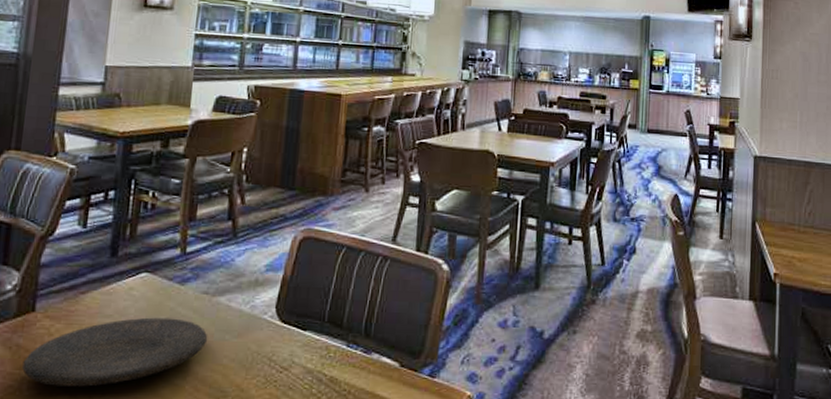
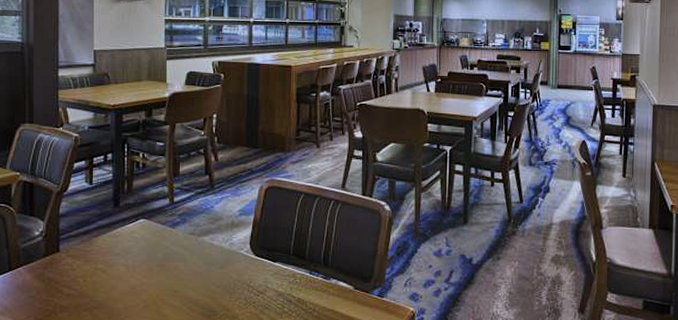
plate: present [22,317,208,387] -> none [55,254,197,310]

